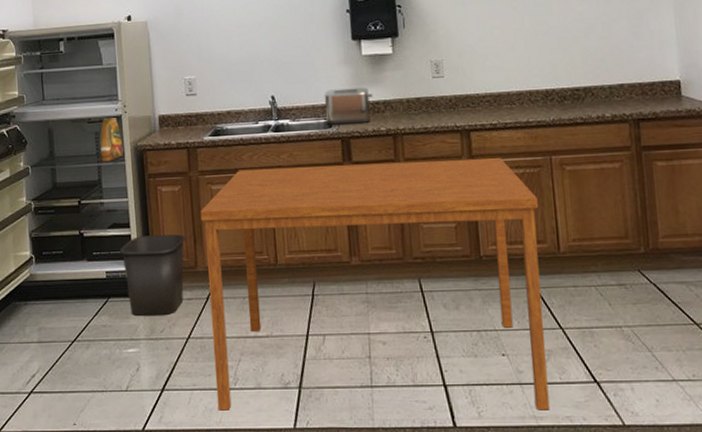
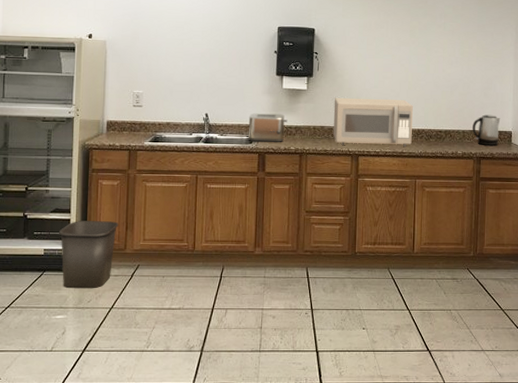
juice bottle: present [100,117,123,162] -> none [51,118,72,156]
dining table: present [200,157,550,411] -> none [130,171,402,371]
microwave: none [429,53,540,119] -> present [333,97,414,148]
kettle: none [621,60,663,103] -> present [472,114,501,146]

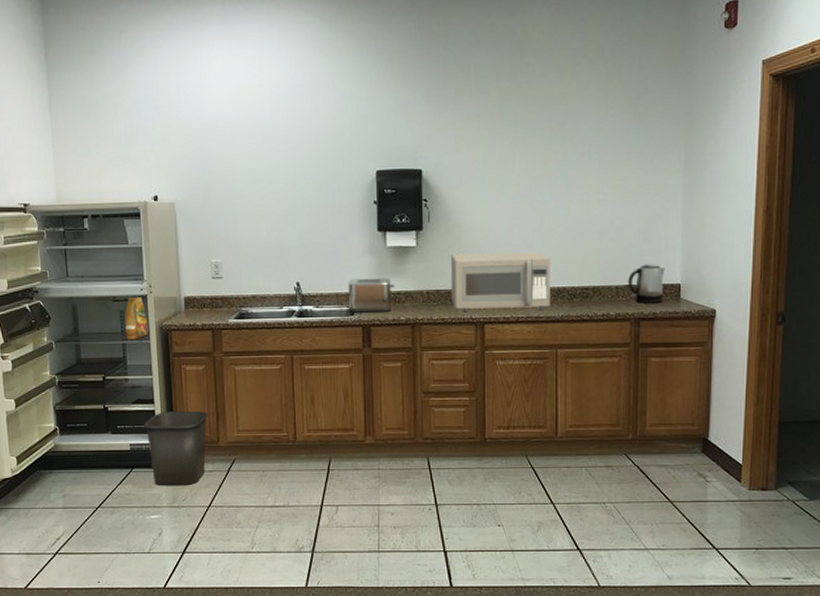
juice bottle: none [51,118,72,156] -> present [125,296,148,340]

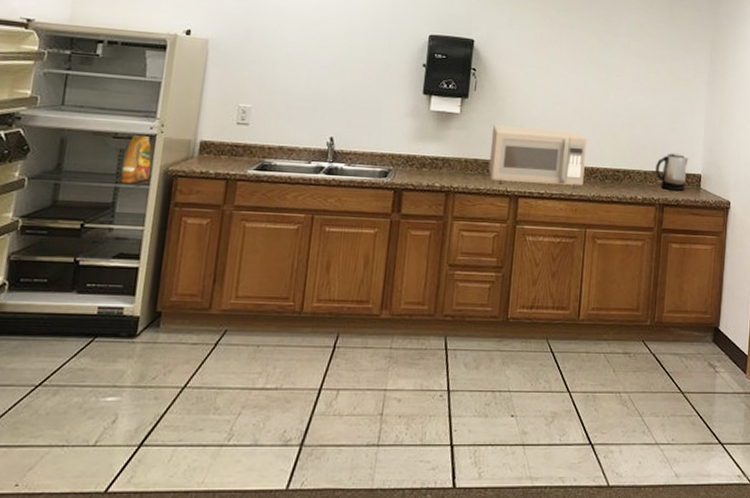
waste bin: present [144,411,208,486] -> none [120,270,204,362]
toaster: present [347,278,395,313] -> none [382,139,434,177]

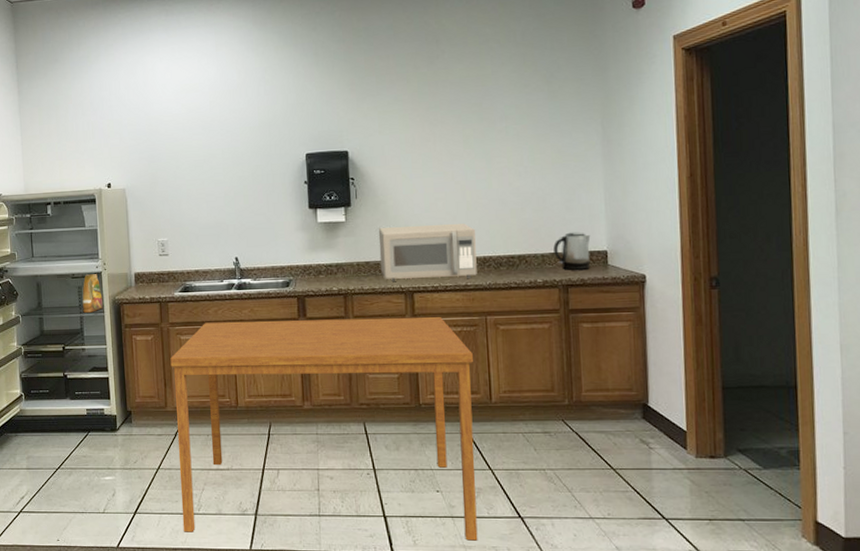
dining table: none [202,209,568,471] -> present [170,316,478,541]

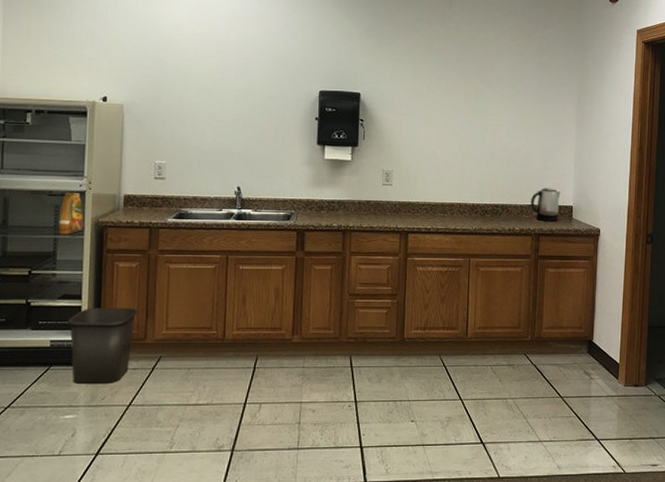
waste bin: none [99,378,157,449] -> present [68,308,138,385]
dining table: present [170,316,478,541] -> none [151,251,455,472]
microwave: present [378,223,477,281] -> none [380,169,468,224]

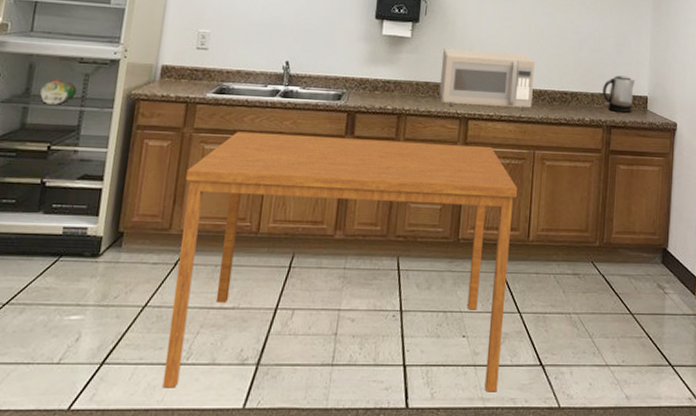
food container: none [17,211,50,234] -> present [40,79,77,105]
juice bottle: present [58,191,84,234] -> none [85,59,116,107]
waste bin: present [68,308,138,385] -> none [83,191,165,281]
dining table: none [151,251,455,472] -> present [162,131,517,392]
microwave: none [380,169,468,224] -> present [439,48,536,111]

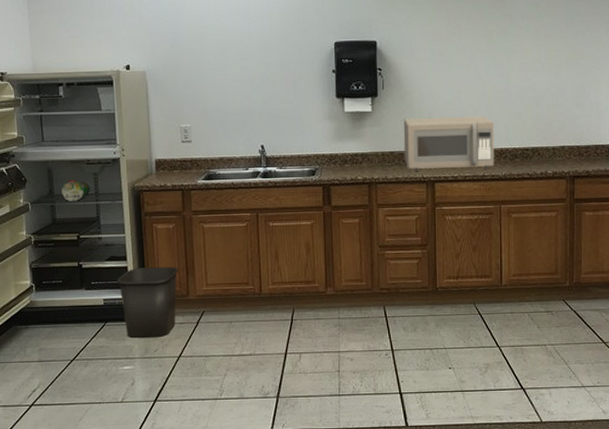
waste bin: none [83,191,165,281] -> present [117,267,179,339]
dining table: present [162,131,517,392] -> none [193,205,487,417]
kettle: present [602,75,635,113] -> none [564,127,597,162]

